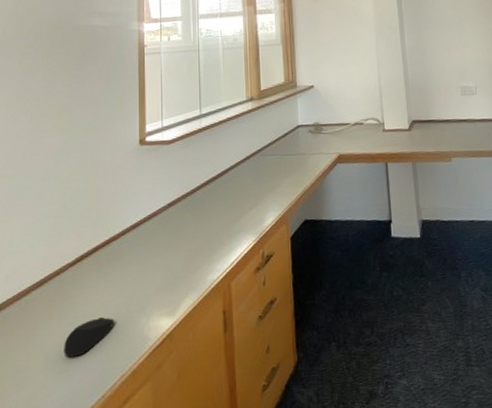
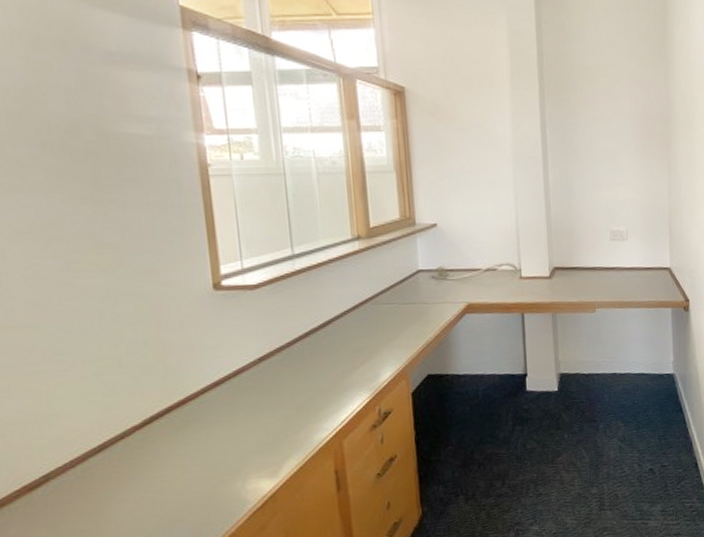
computer mouse: present [64,317,115,358] -> none [140,482,203,525]

